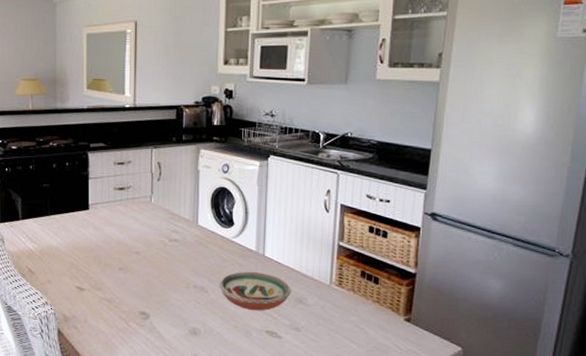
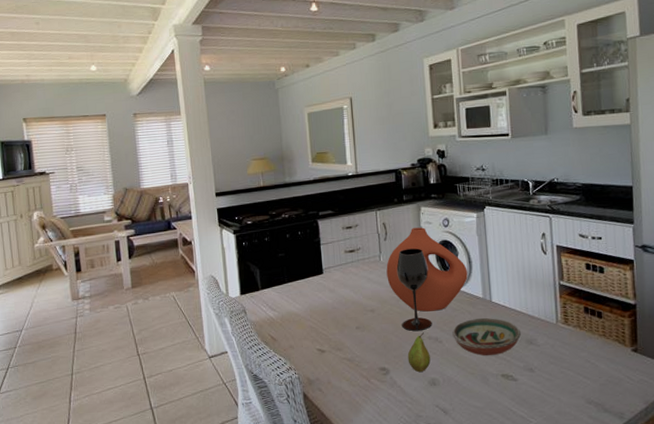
vase: none [156,171,243,260] -> present [386,227,468,312]
wineglass: none [167,192,202,279] -> present [396,248,432,332]
fruit: none [170,280,194,321] -> present [407,332,431,373]

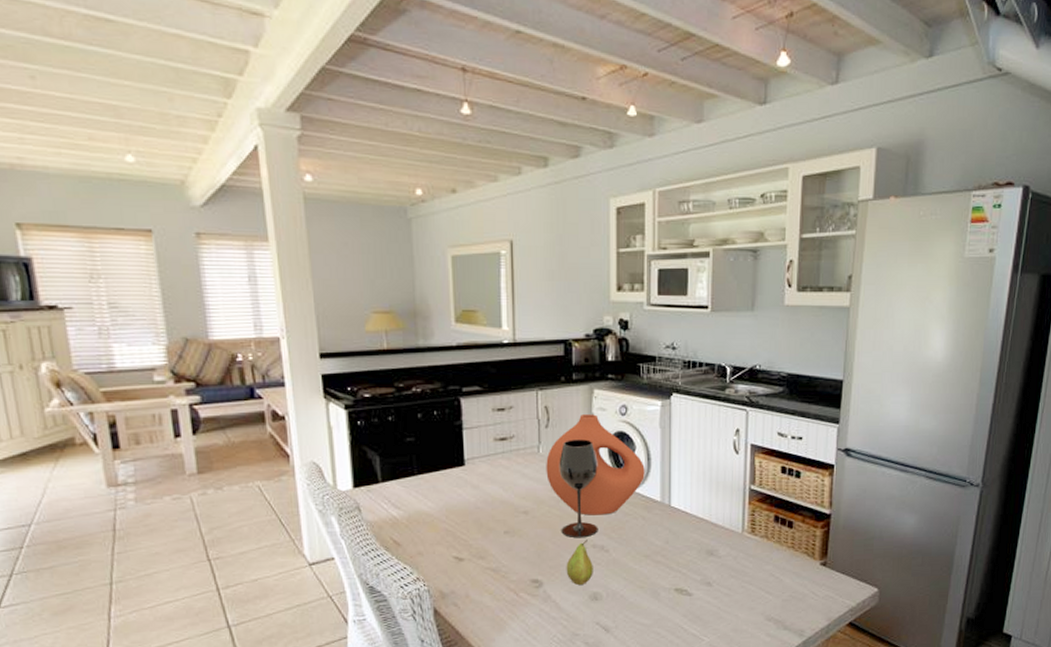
decorative bowl: present [452,317,522,356] -> none [622,524,702,568]

